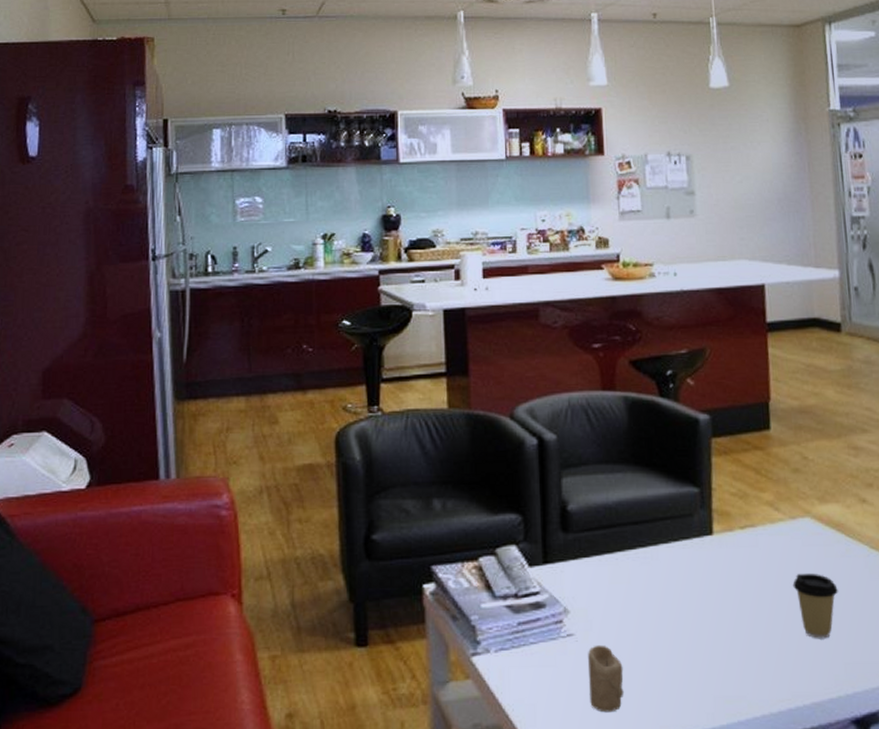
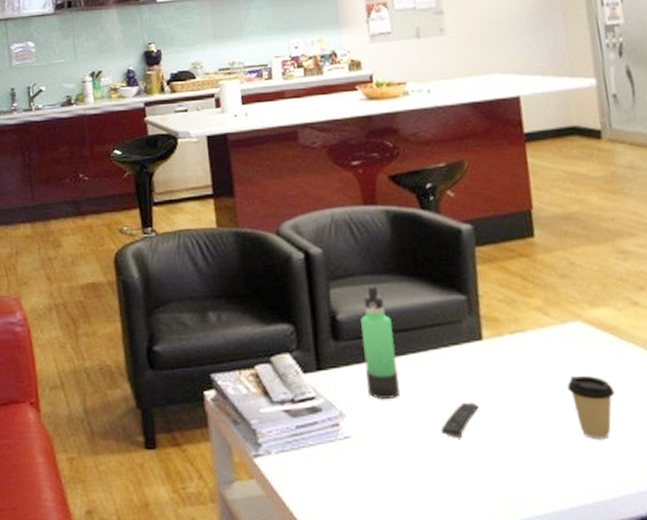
candle: present [588,644,624,713] -> none [366,446,404,511]
thermos bottle: none [591,474,626,596] -> present [360,284,400,400]
remote control: none [665,599,705,637] -> present [441,402,479,439]

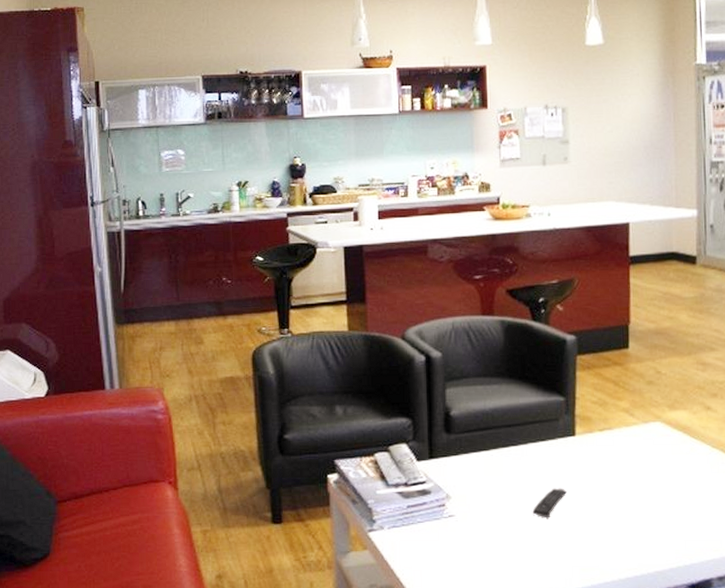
thermos bottle: present [360,284,400,400] -> none [471,385,500,485]
coffee cup: present [567,376,615,440] -> none [643,468,682,521]

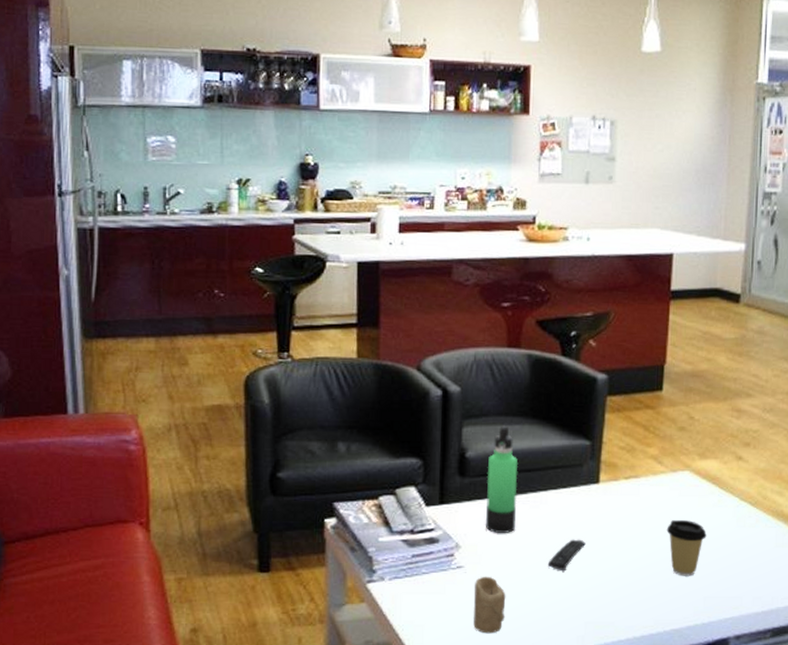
candle: none [466,524,496,577] -> present [473,576,506,634]
thermos bottle: none [471,385,500,485] -> present [486,425,519,534]
coffee cup: none [643,468,682,521] -> present [666,520,707,576]

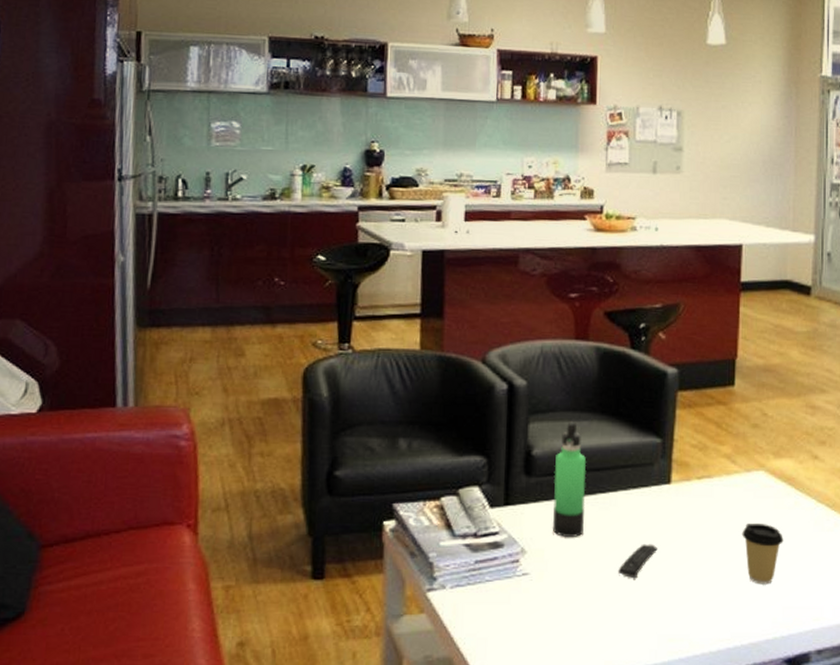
candle: present [473,576,506,634] -> none [540,584,574,648]

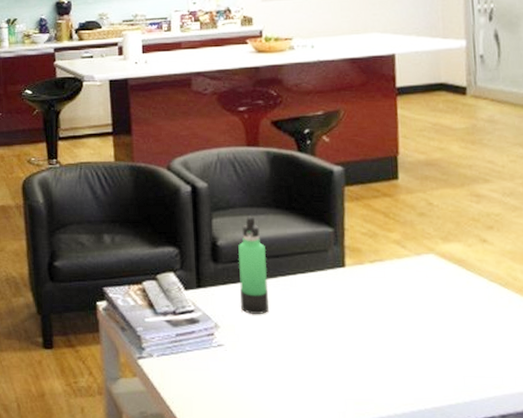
remote control: present [618,544,658,579] -> none [302,319,338,350]
coffee cup: present [742,524,784,585] -> none [417,301,459,356]

